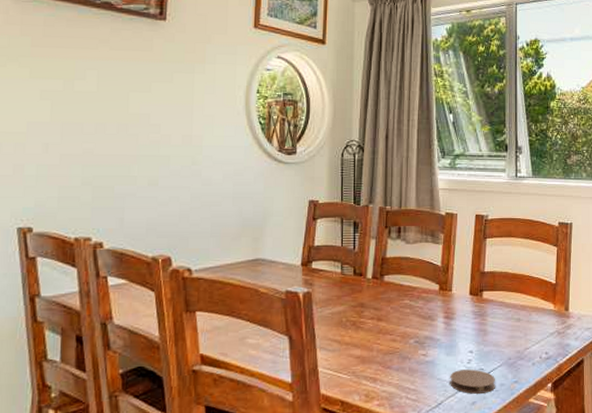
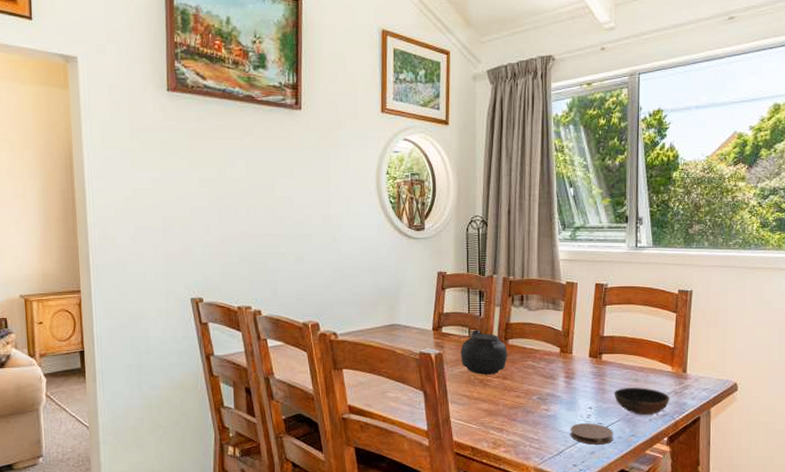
teapot: none [328,265,383,317] -> present [457,330,508,375]
bowl: none [495,328,553,359] -> present [614,388,670,416]

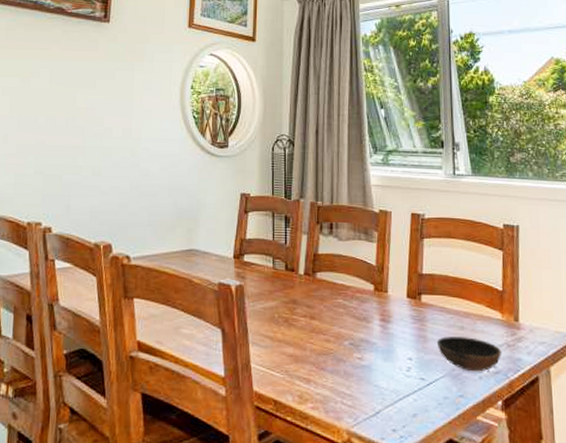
teapot: present [457,330,508,375] -> none [260,260,316,313]
coaster: present [570,423,613,445] -> none [388,377,438,406]

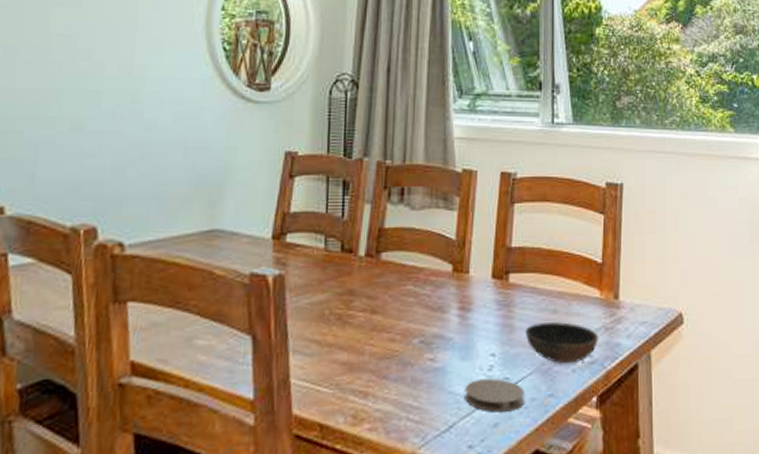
coaster: none [388,377,438,406] -> present [465,378,524,413]

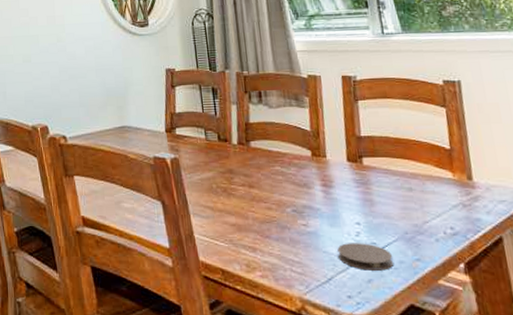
bowl: present [525,322,599,365] -> none [384,199,458,234]

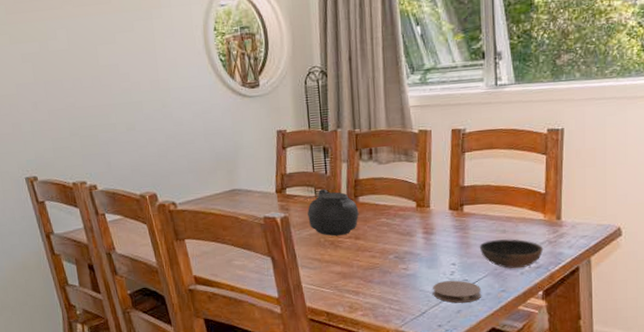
teapot: none [193,131,252,183] -> present [303,189,359,236]
bowl: none [384,199,458,234] -> present [479,239,544,269]

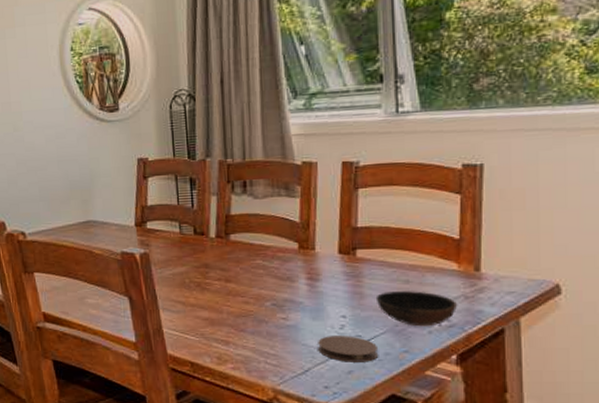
teapot: present [303,189,359,236] -> none [166,224,230,278]

